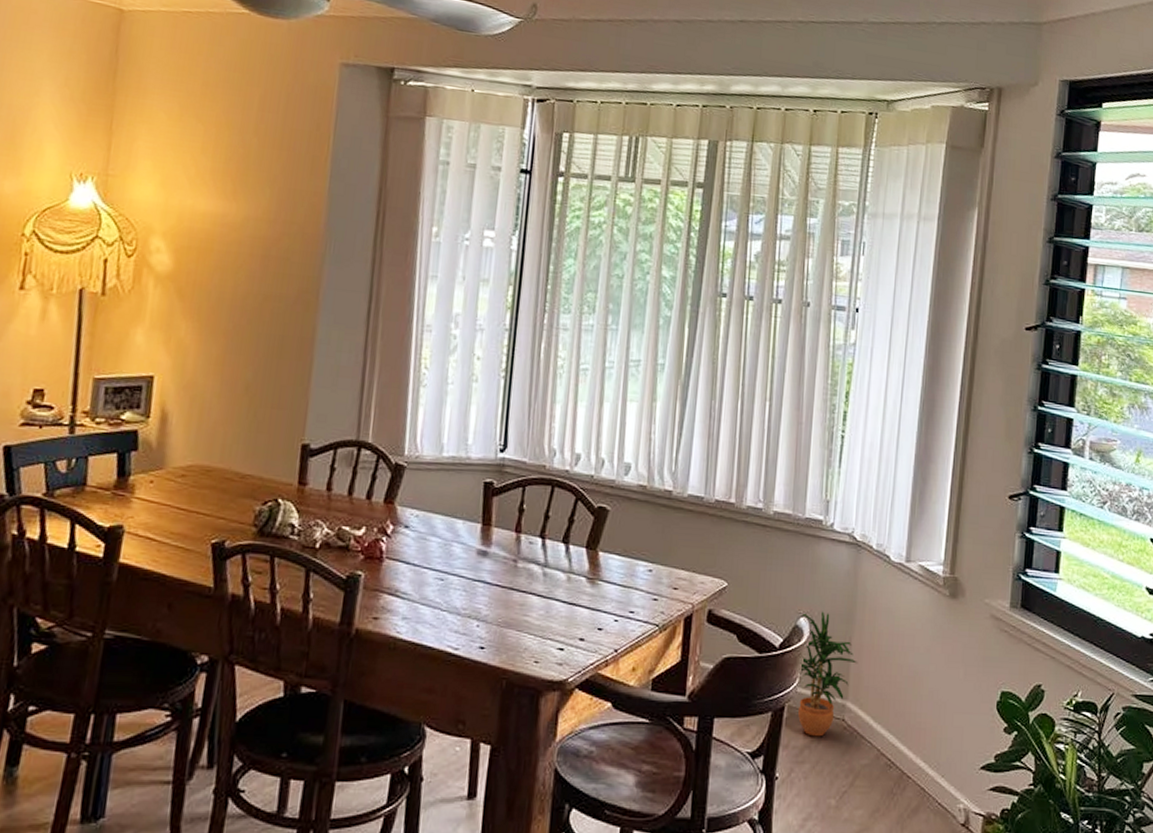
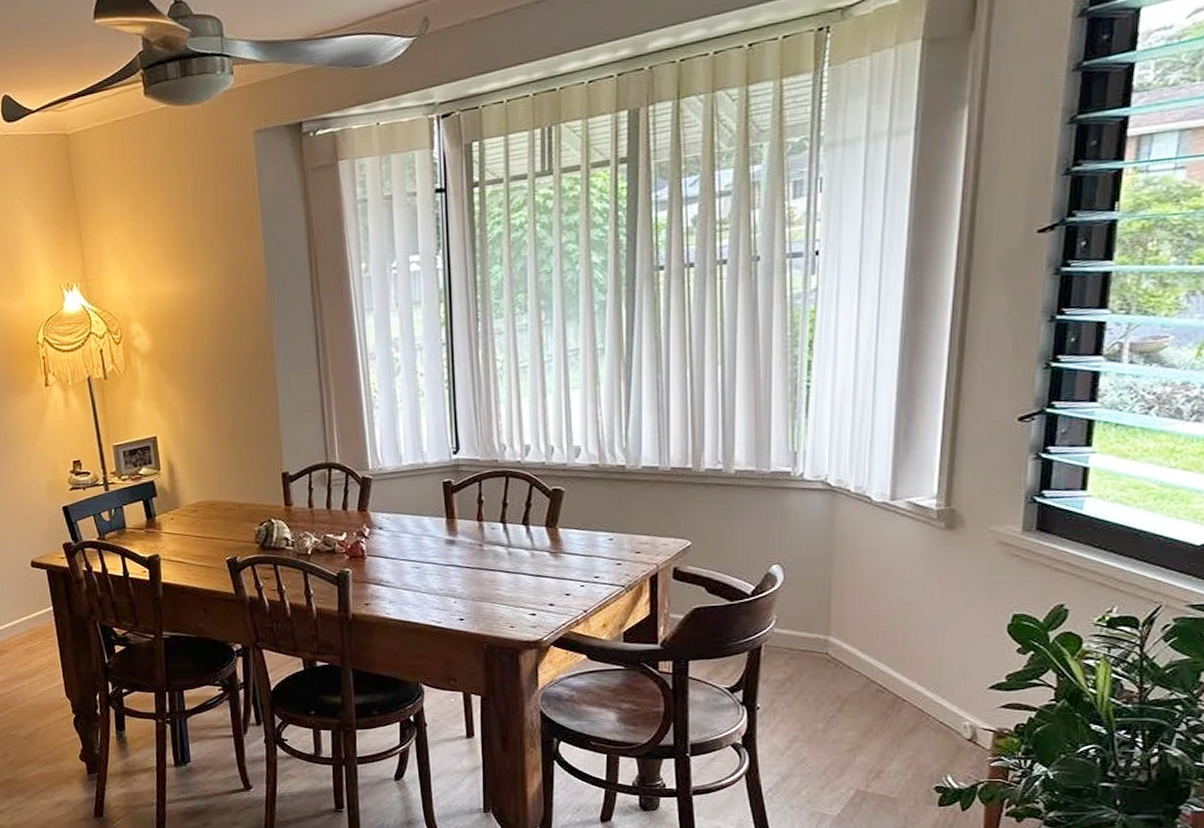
potted plant: present [798,611,858,737] -> none [773,557,840,671]

